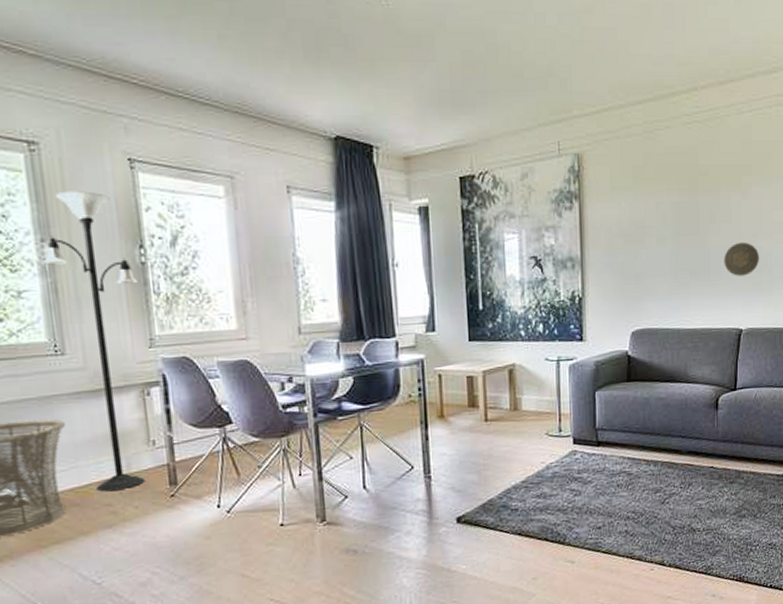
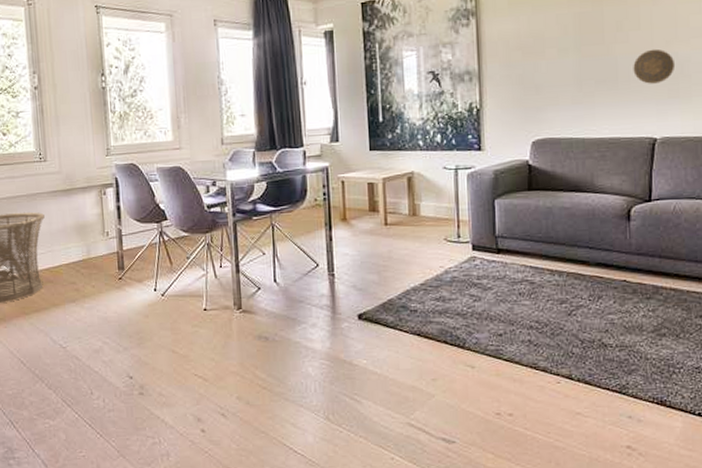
floor lamp: present [42,191,146,492] -> none [33,33,101,273]

